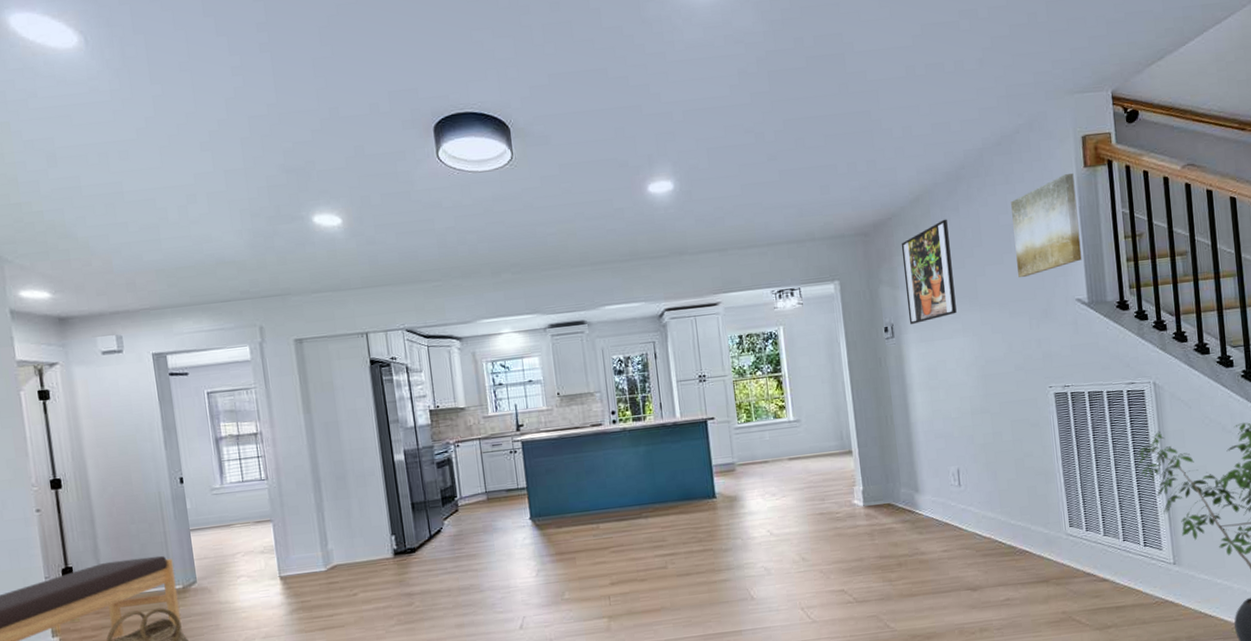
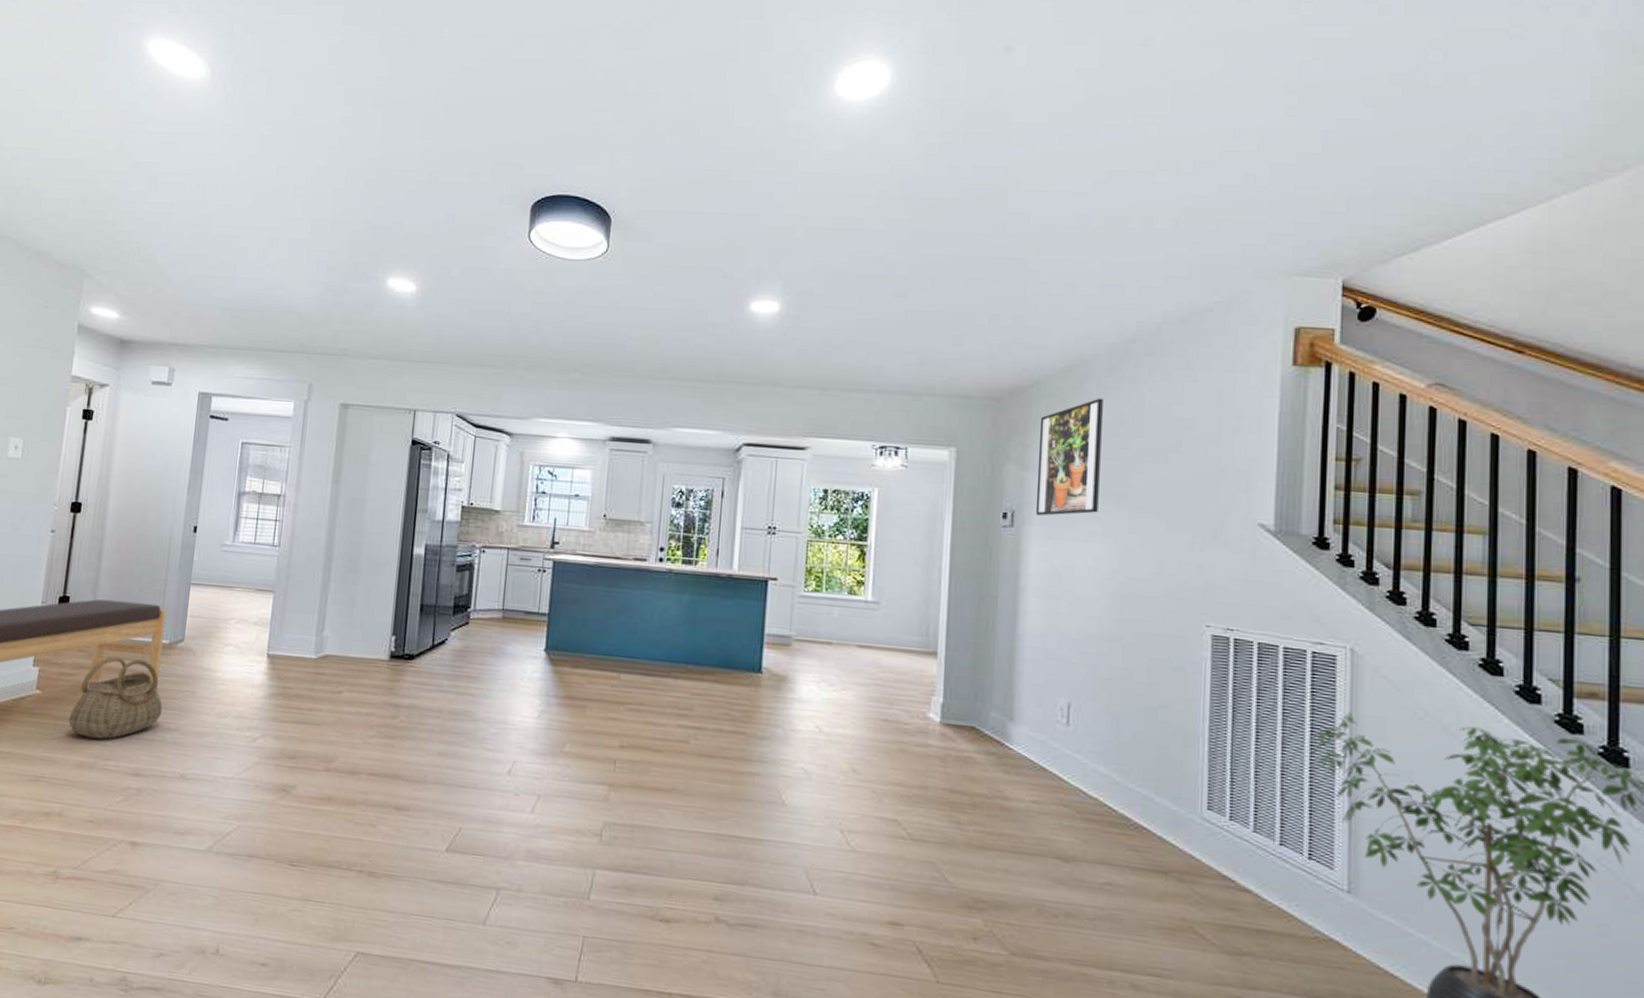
wall art: present [1011,174,1082,278] -> none [1185,370,1277,486]

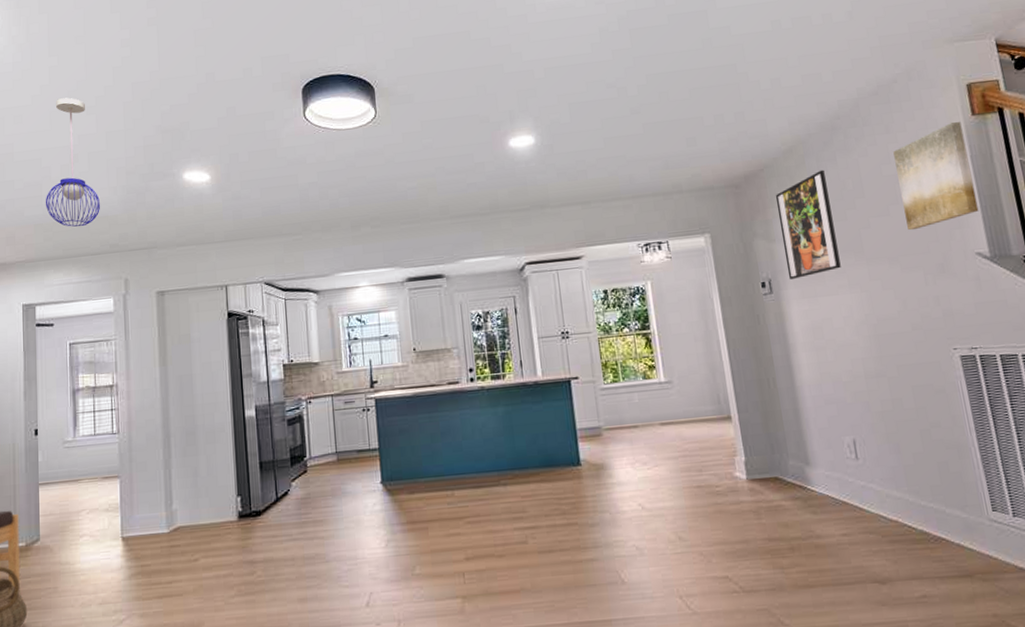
pendant light: none [237,173,295,319] -> present [46,97,100,227]
wall art: none [1185,370,1277,486] -> present [893,122,979,231]

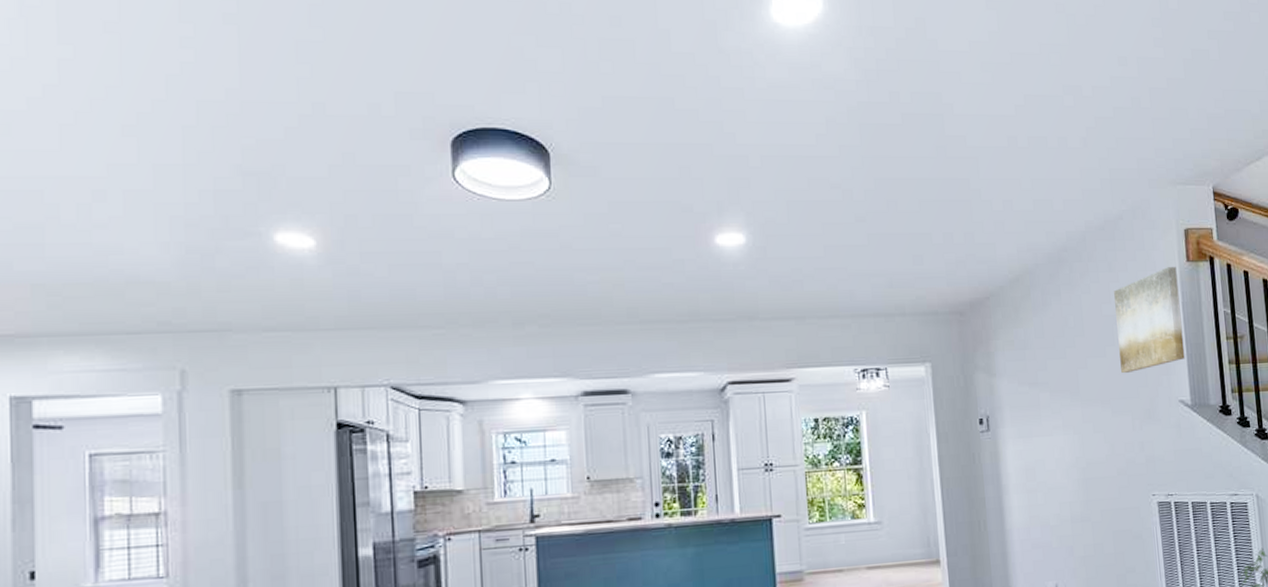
pendant light: present [46,97,100,227] -> none [51,107,142,294]
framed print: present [775,169,841,279] -> none [999,303,1057,417]

